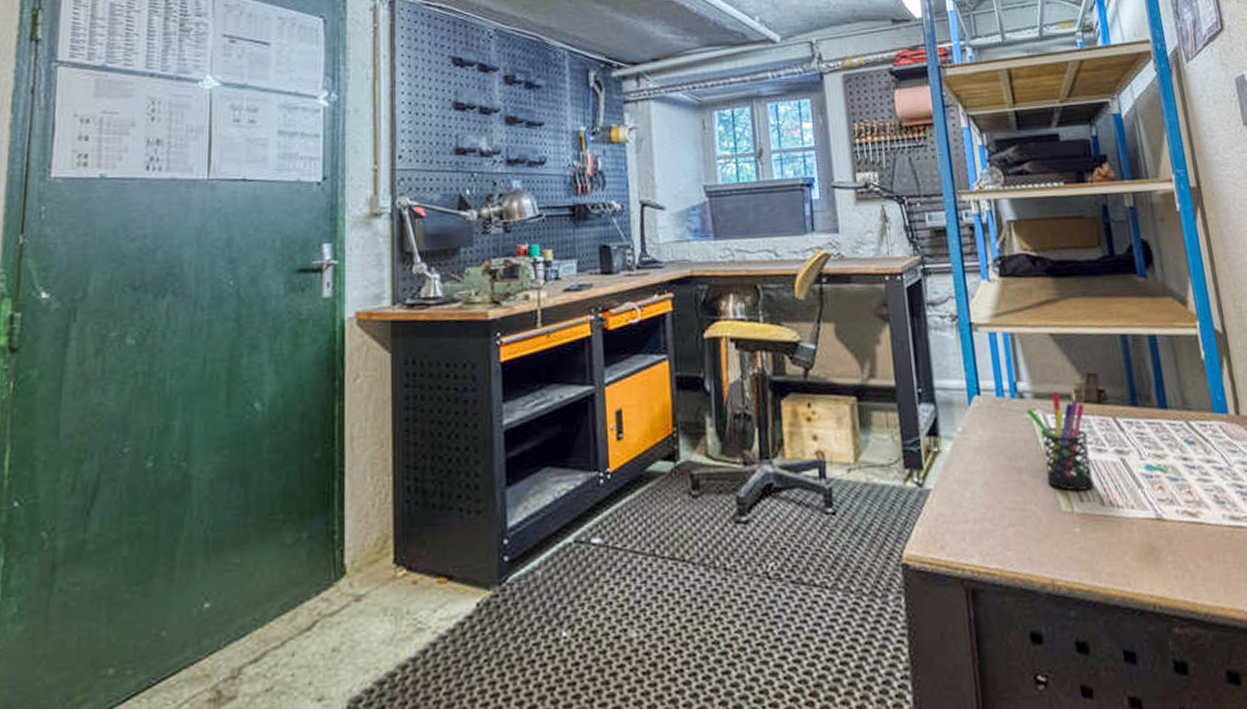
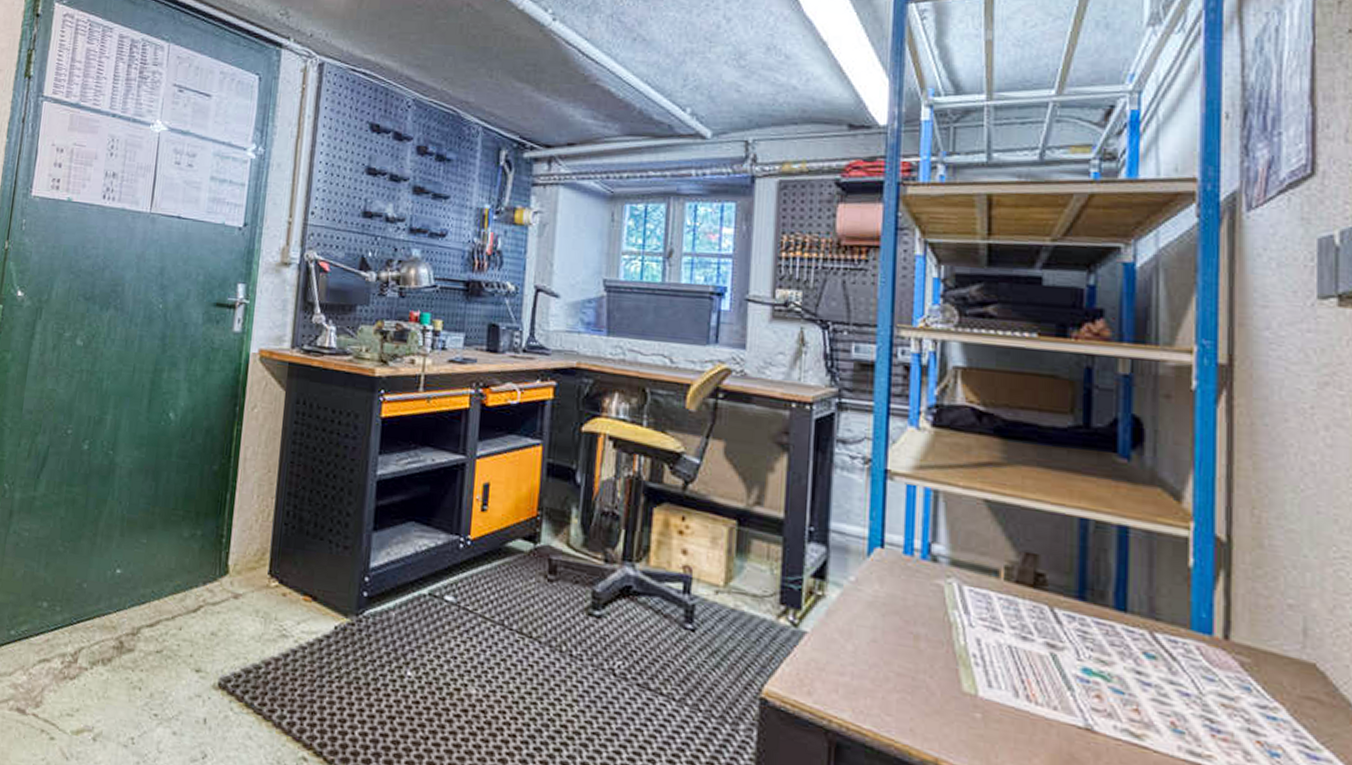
pen holder: present [1026,391,1095,491] -> none [937,562,1015,677]

